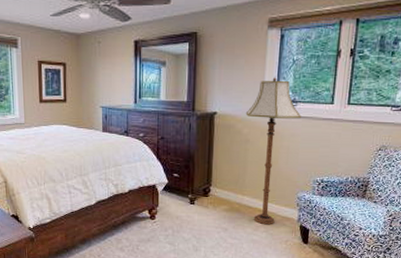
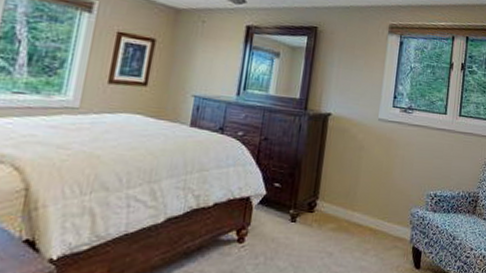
floor lamp: present [245,76,301,225] -> none [361,81,417,247]

